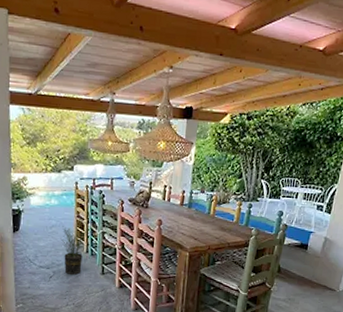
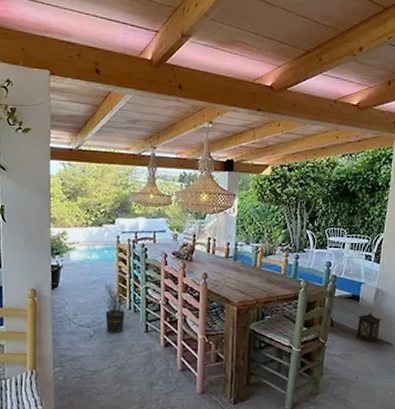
lantern: none [300,260,328,289] -> present [354,312,382,343]

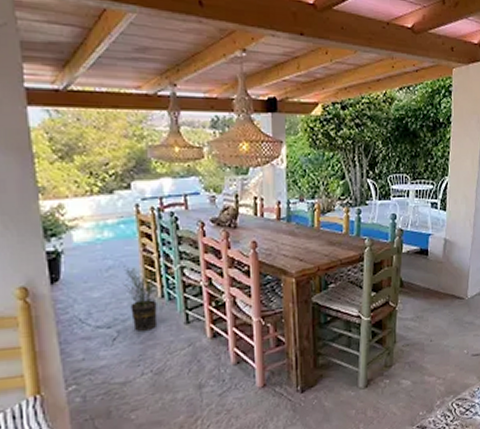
lantern: present [354,312,382,343] -> none [426,266,452,300]

